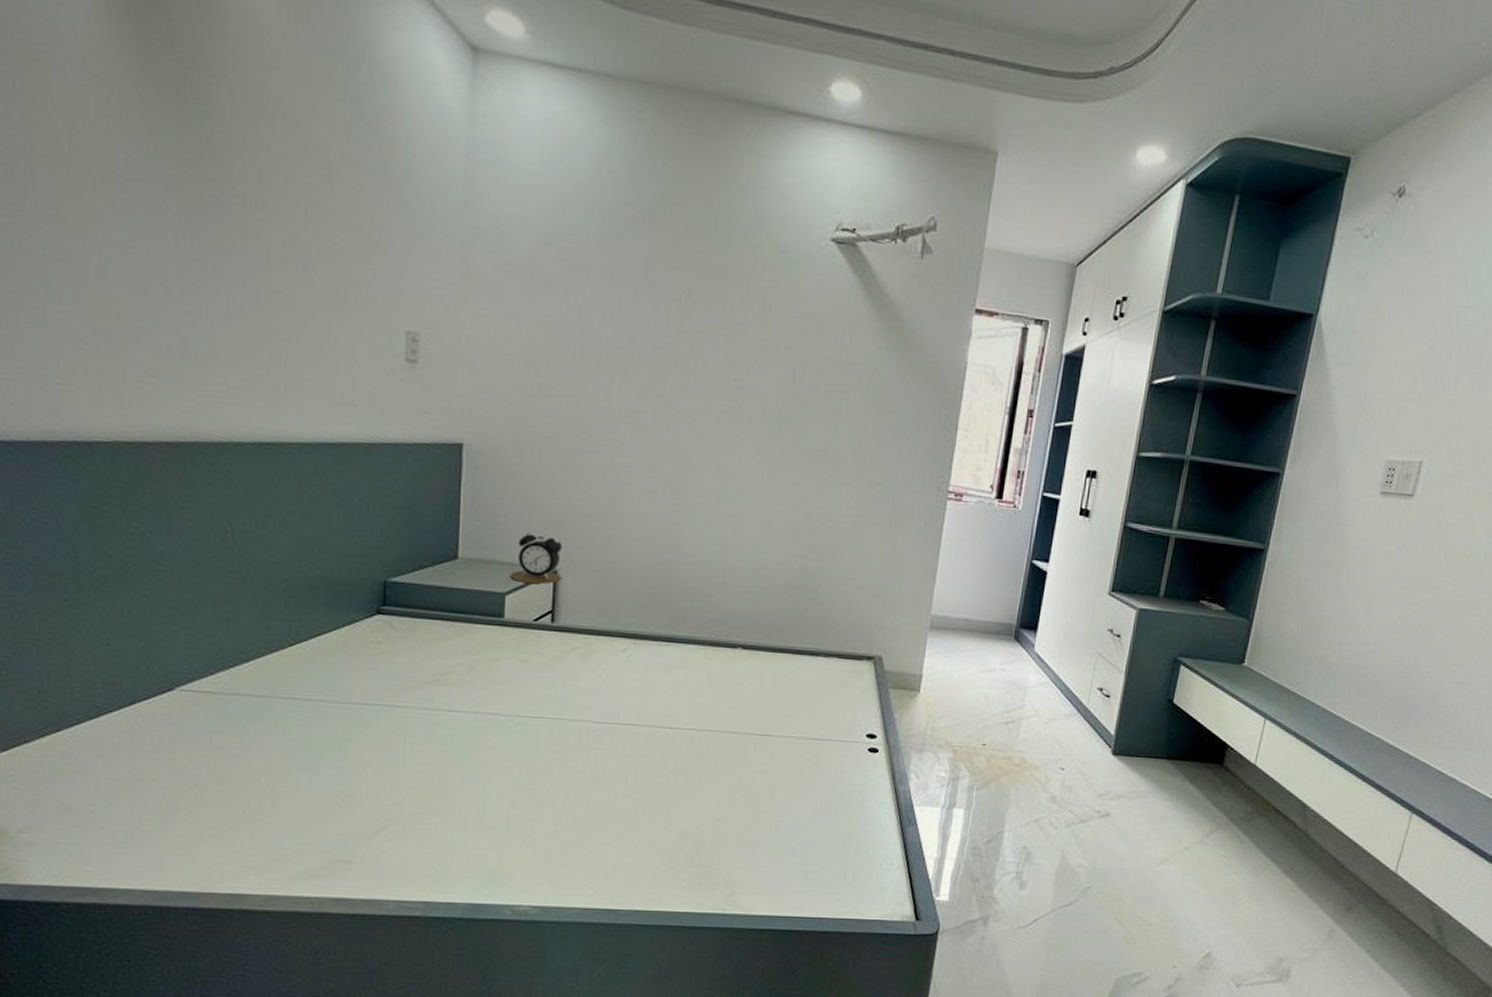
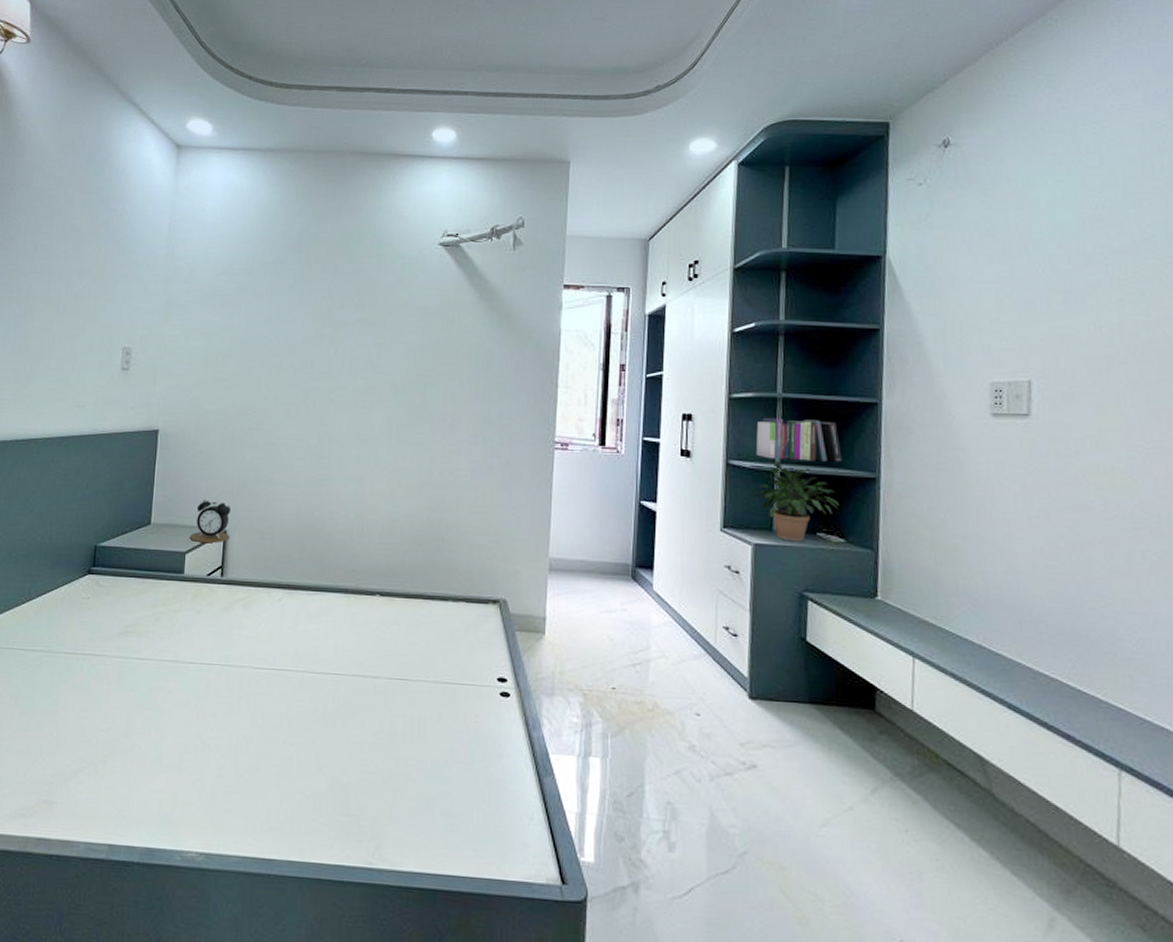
potted plant: none [1146,527,1226,609] -> present [754,462,840,543]
books: none [1155,480,1238,532] -> present [756,417,843,463]

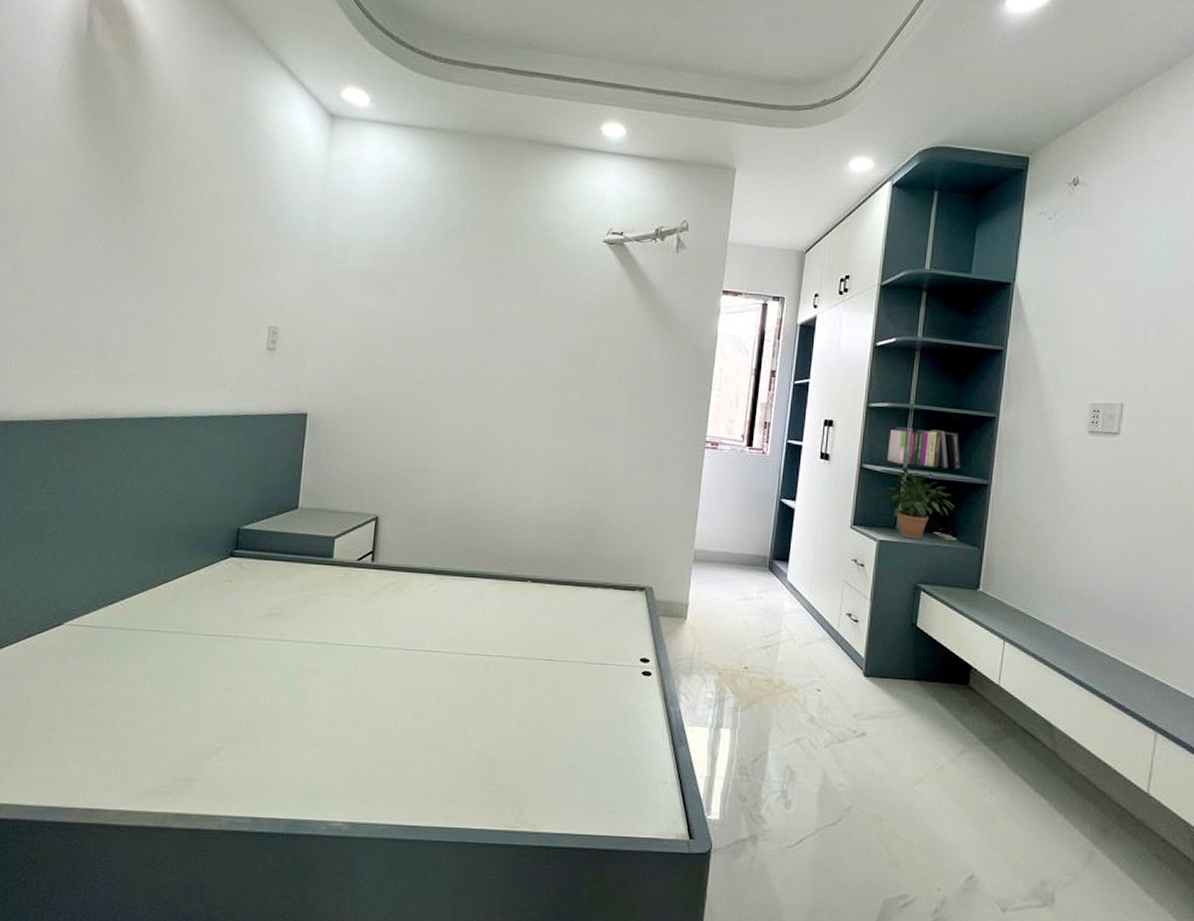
alarm clock: present [189,498,231,544] -> none [339,484,384,529]

